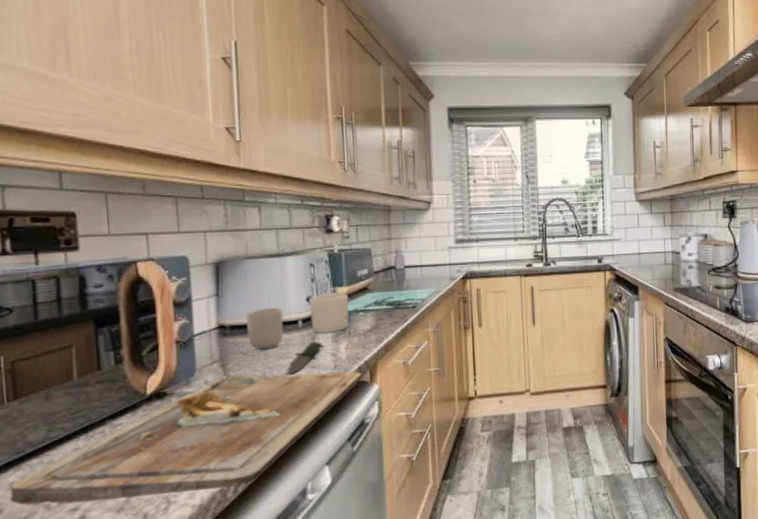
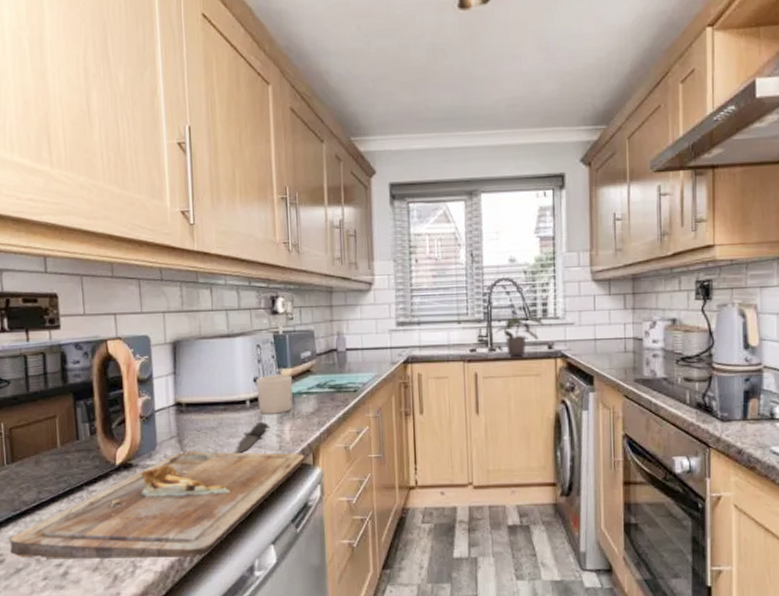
cup: present [246,307,284,350] -> none [200,386,233,428]
potted plant: none [549,233,594,271] -> present [495,316,544,357]

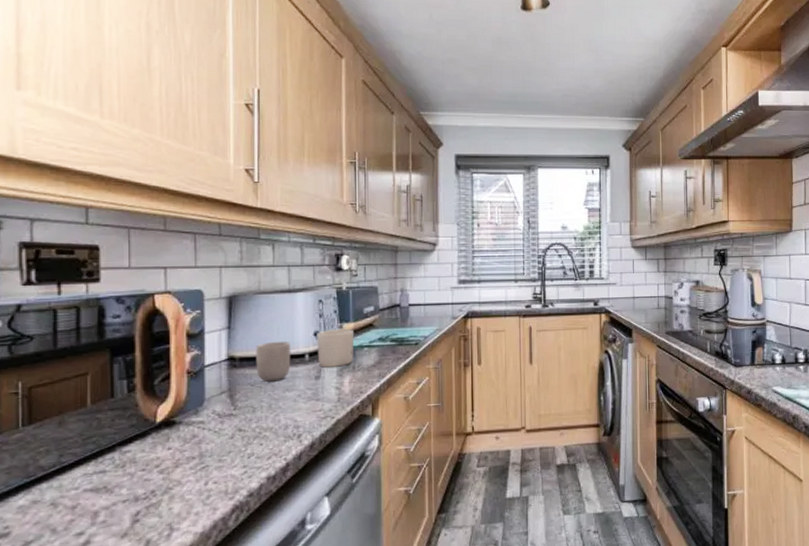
cutting board: present [9,450,305,559] -> none [19,404,364,529]
cup: none [200,386,233,428] -> present [256,341,291,382]
knife: present [232,422,271,453] -> none [287,375,330,407]
potted plant: present [495,316,544,357] -> none [548,276,591,312]

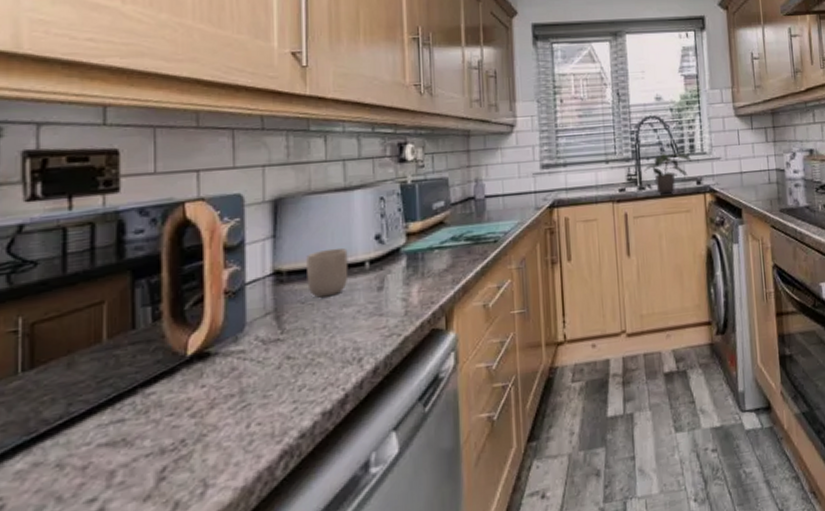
mug: present [317,328,355,368] -> none [378,228,423,276]
potted plant: none [548,276,591,312] -> present [644,153,692,194]

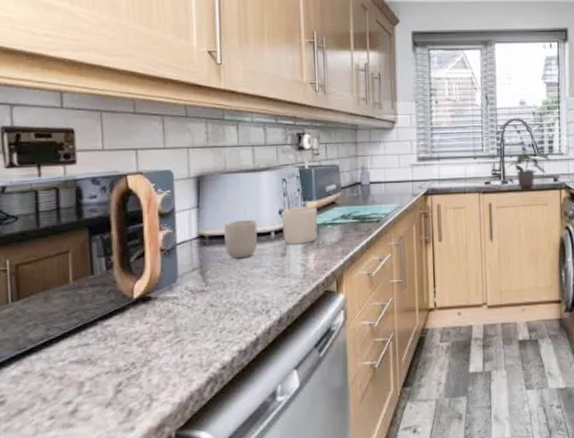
mug: none [378,228,423,276] -> present [281,206,318,245]

